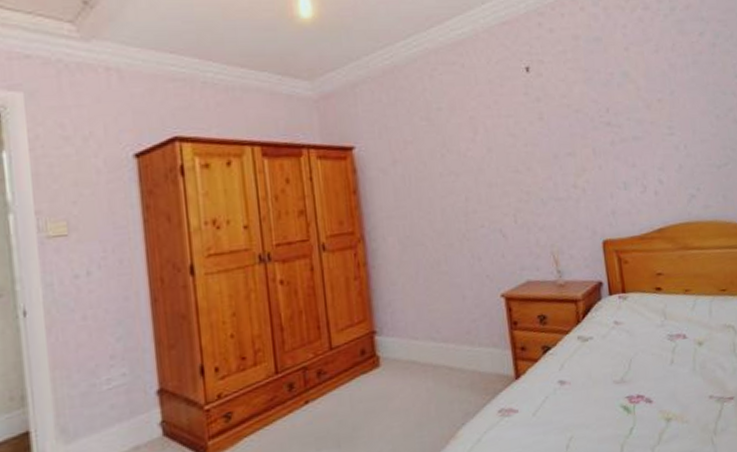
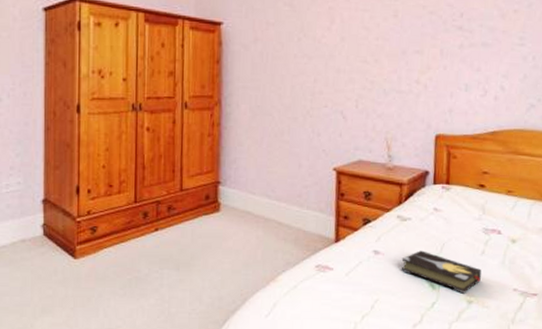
hardback book: none [590,371,675,412] -> present [401,250,481,294]

